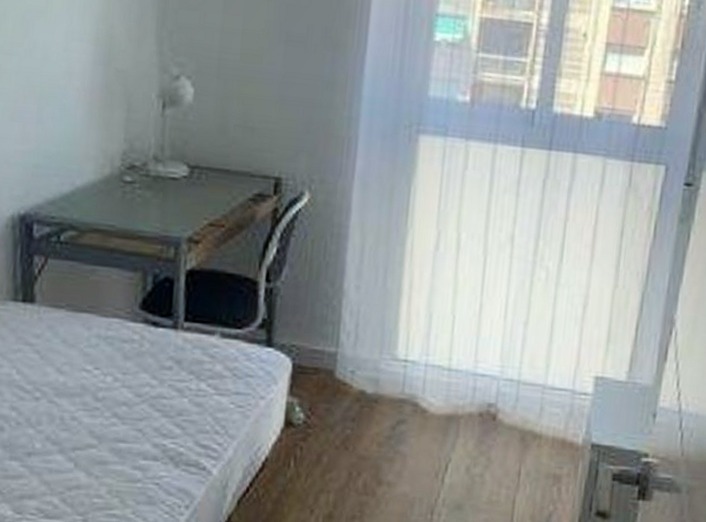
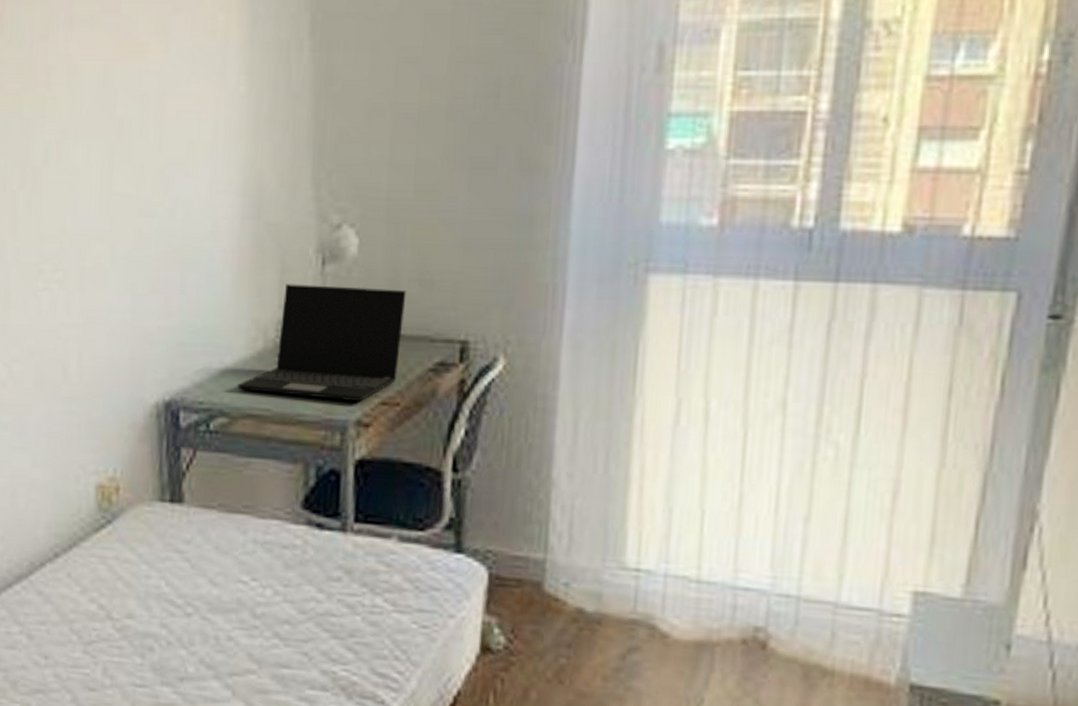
laptop: none [86,121,233,222] -> present [237,284,407,401]

